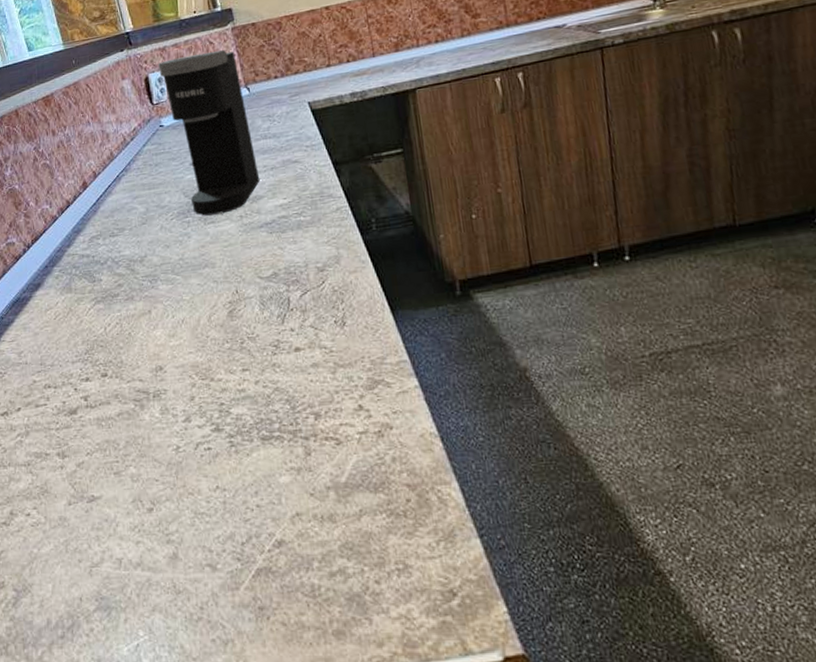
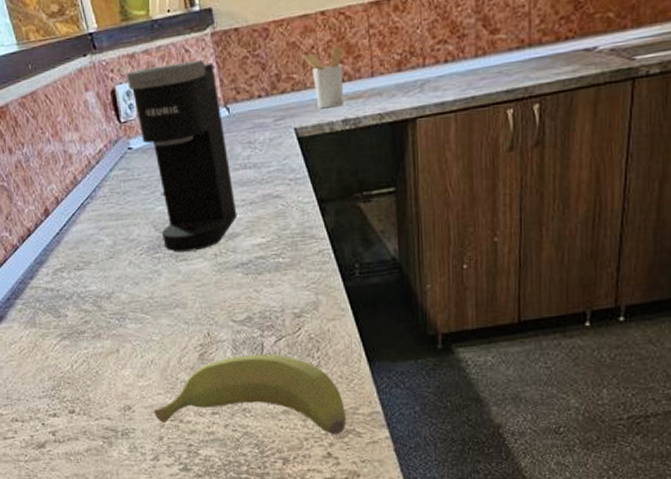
banana: none [185,308,375,387] -> present [154,354,347,435]
utensil holder: none [311,33,350,85] -> present [302,45,344,109]

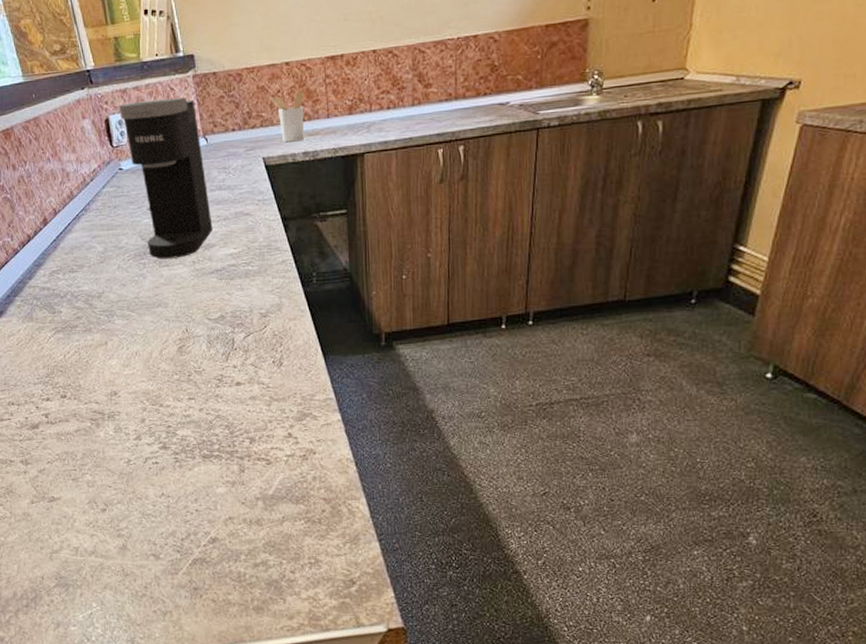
banana: present [154,354,347,435] -> none [137,348,305,418]

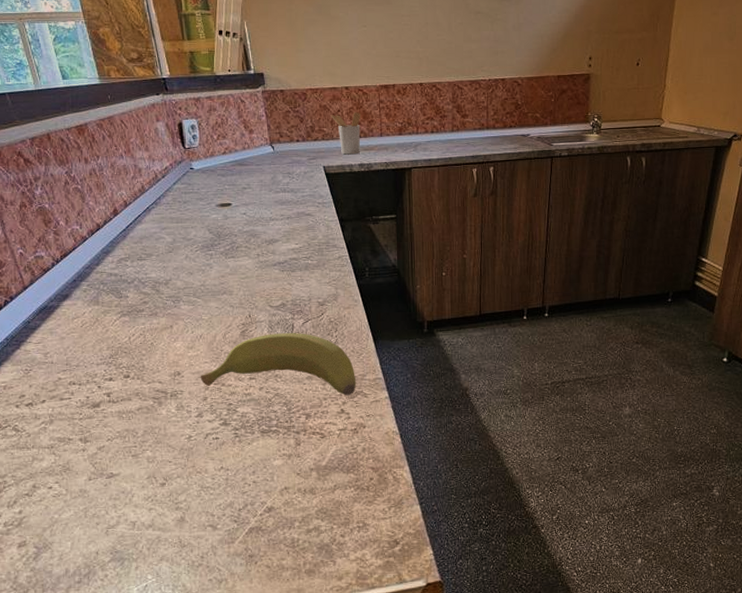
coffee maker: present [118,98,213,259] -> none [191,110,277,251]
banana: none [137,348,305,418] -> present [200,333,357,396]

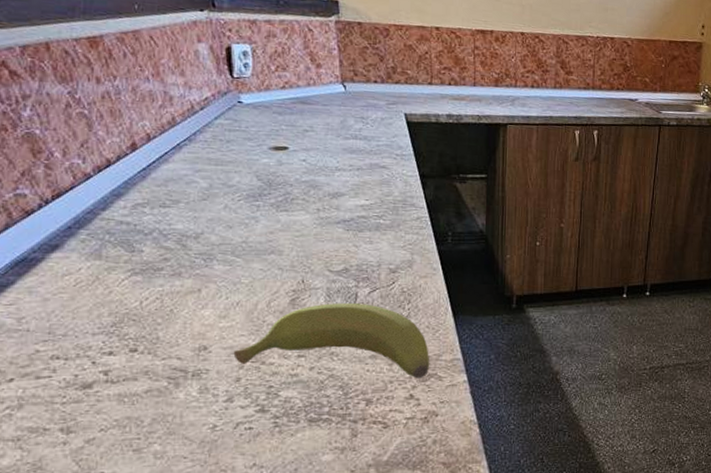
utensil holder: present [330,112,361,155] -> none [416,56,452,104]

